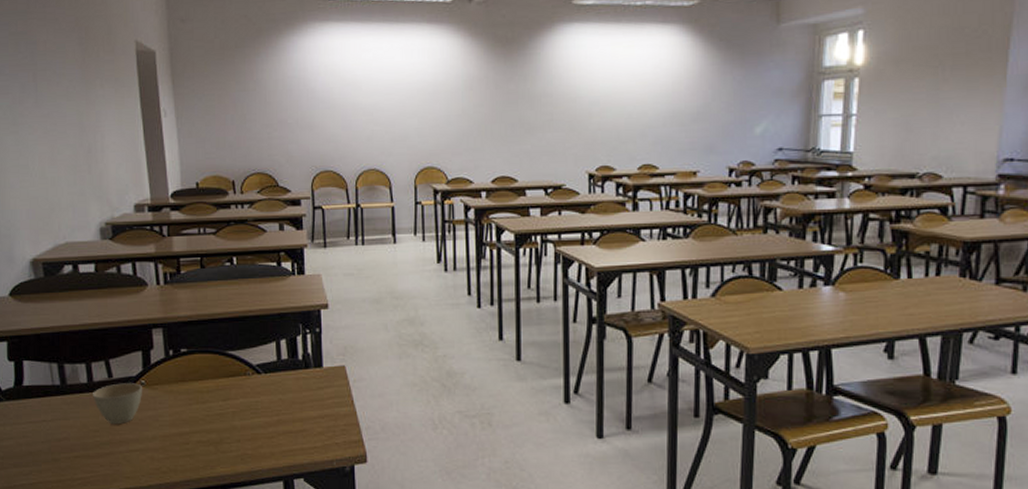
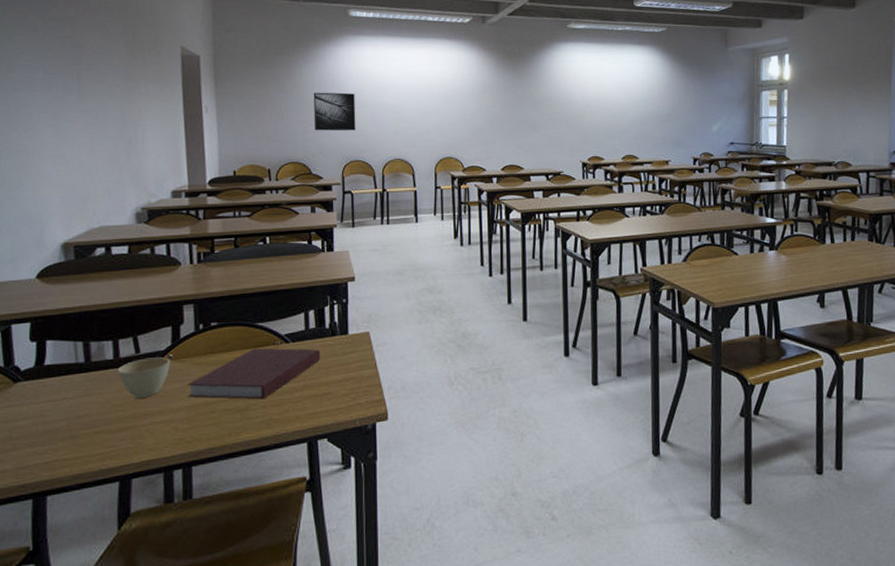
notebook: none [160,378,295,433] -> present [187,348,321,400]
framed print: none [277,91,325,137] -> present [313,92,356,131]

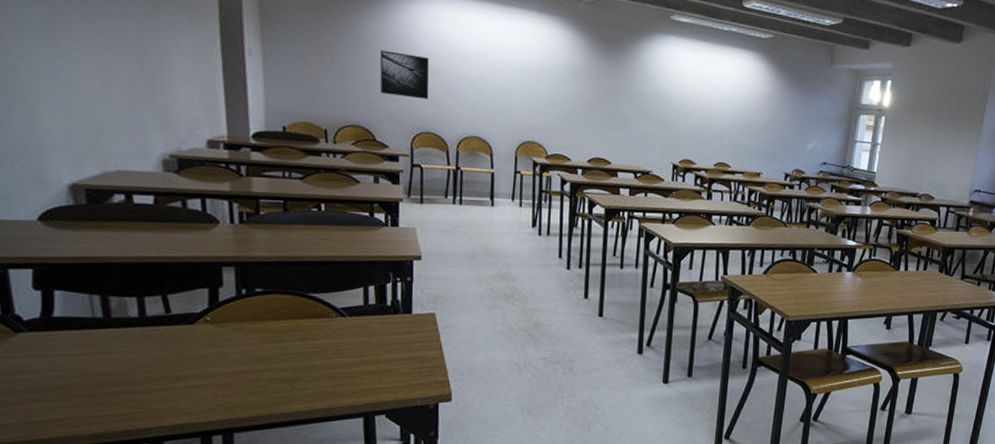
cup: present [118,357,170,399] -> none [145,319,207,361]
notebook: present [187,348,321,400] -> none [227,319,381,372]

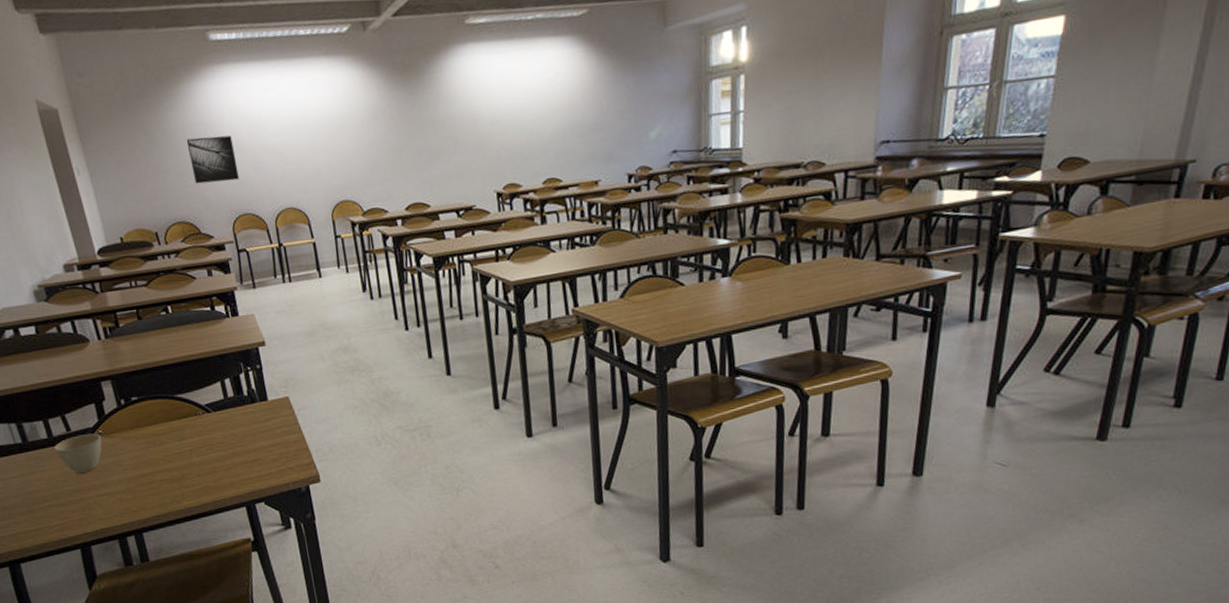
cup: none [145,319,207,361] -> present [54,433,102,474]

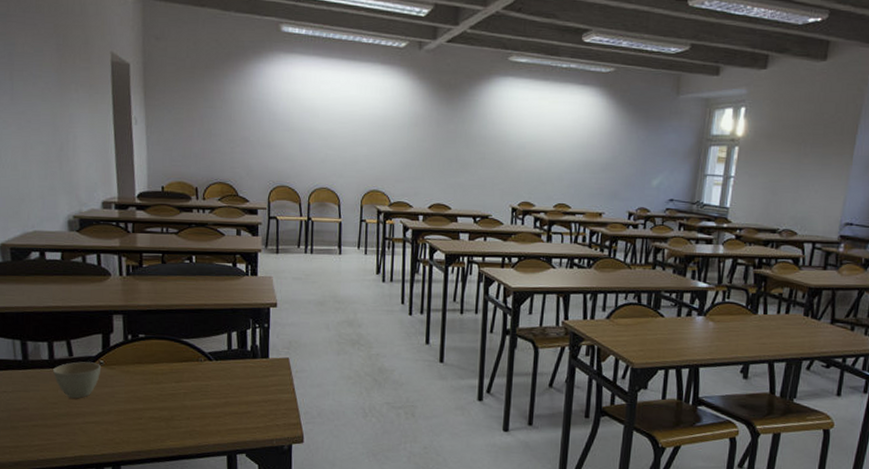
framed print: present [186,135,240,184] -> none [242,111,284,155]

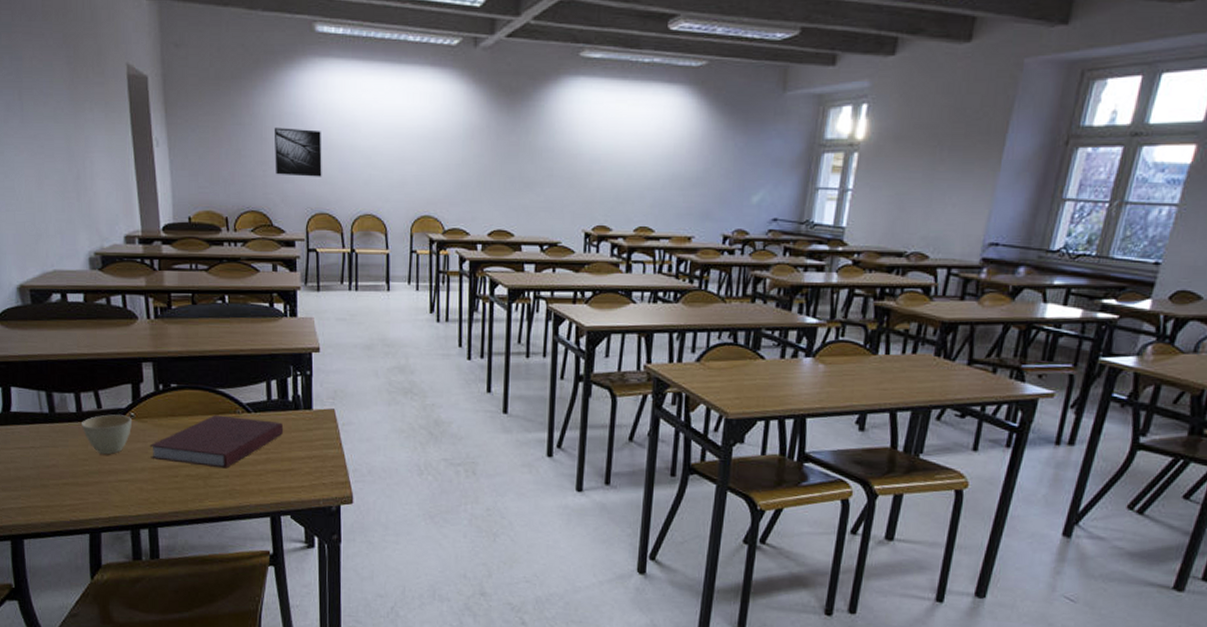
notebook: none [116,362,242,412] -> present [149,415,284,469]
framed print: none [242,111,284,155] -> present [274,127,322,177]

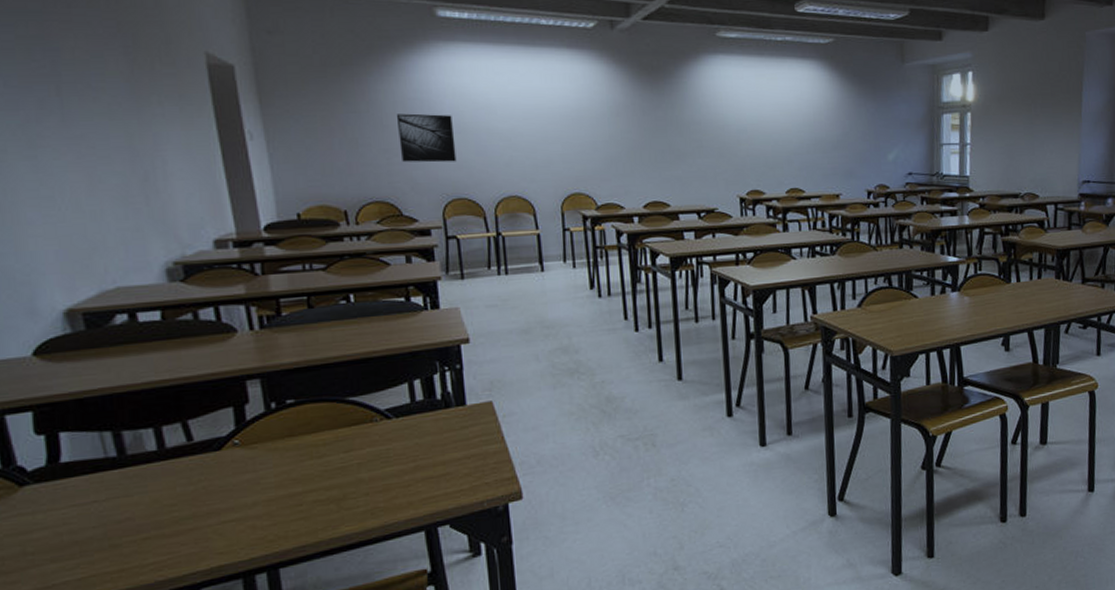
cup: present [82,414,131,455] -> none [166,444,236,495]
notebook: present [149,415,284,469] -> none [261,424,434,490]

